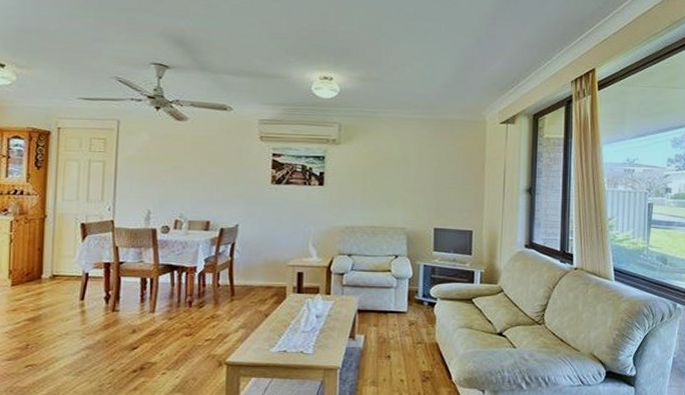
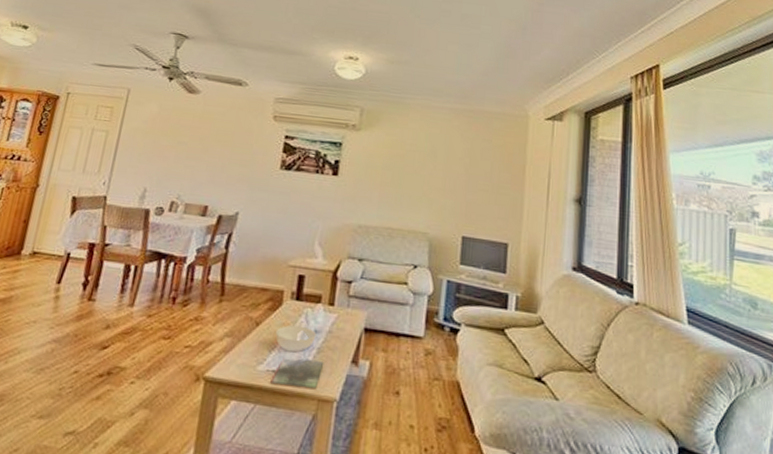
bowl: none [282,313,318,335] -> present [275,325,316,353]
magazine: none [283,339,327,362] -> present [270,356,324,390]

